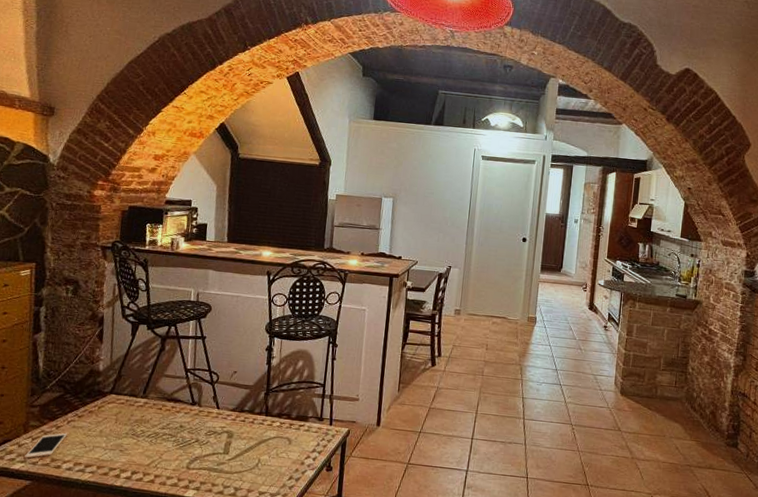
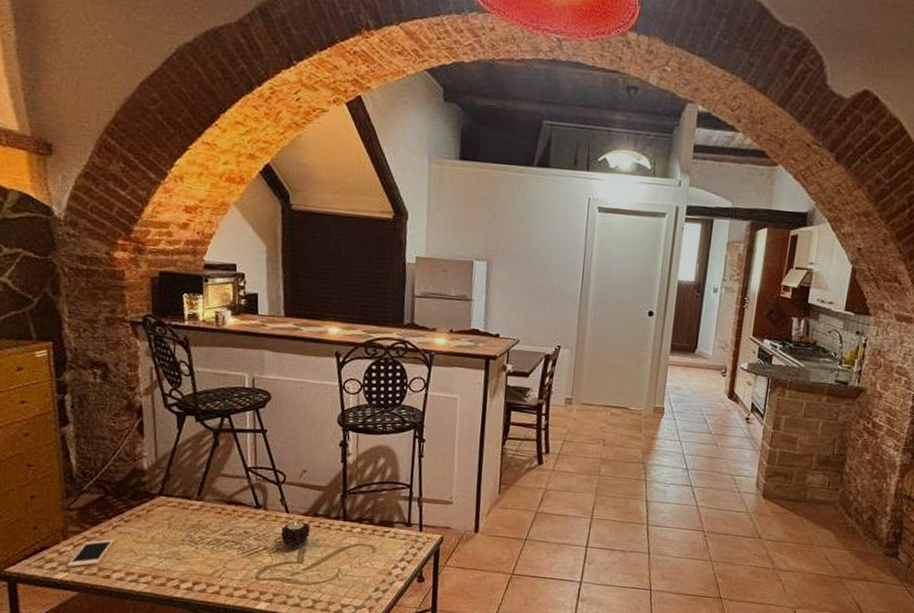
candle: none [210,416,237,441] -> present [280,521,310,549]

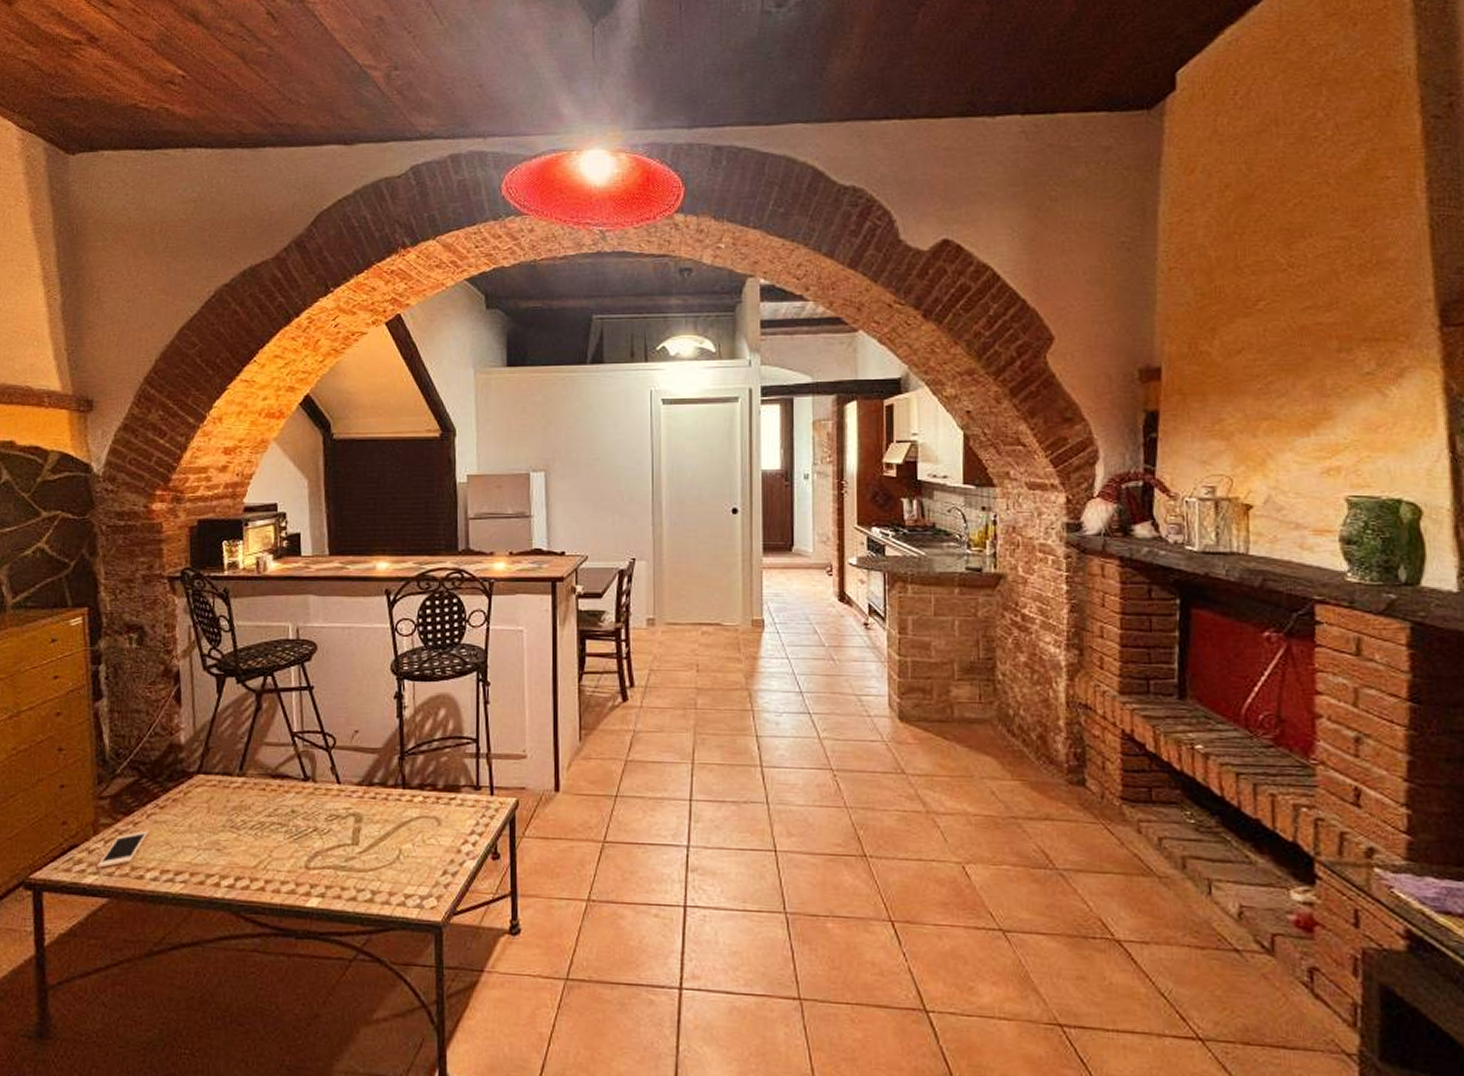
candle: present [280,521,310,549] -> none [331,793,365,828]

